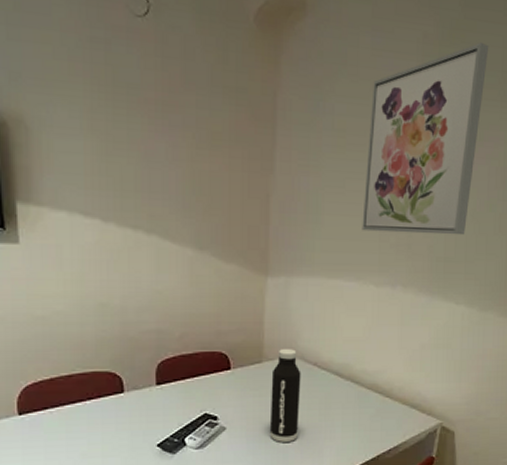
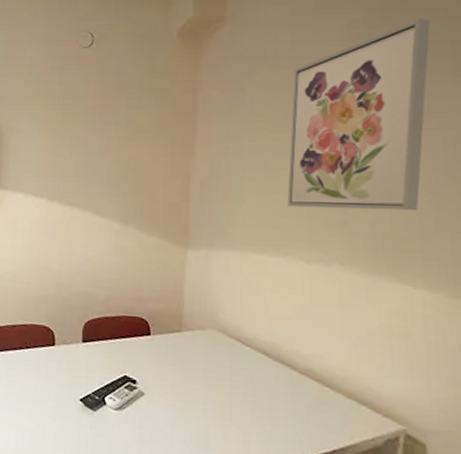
water bottle: present [269,349,301,442] -> none [188,320,223,420]

